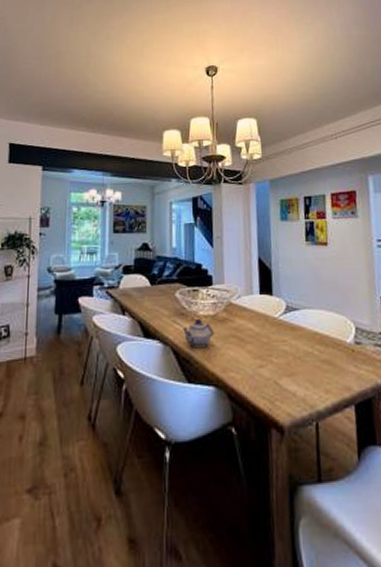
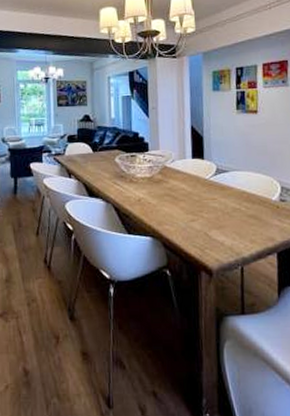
teapot: present [183,318,215,347] -> none [122,180,151,204]

